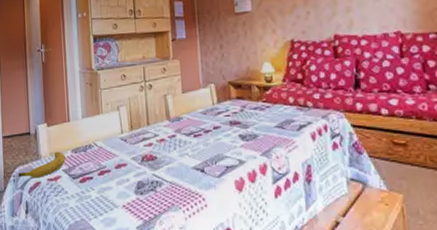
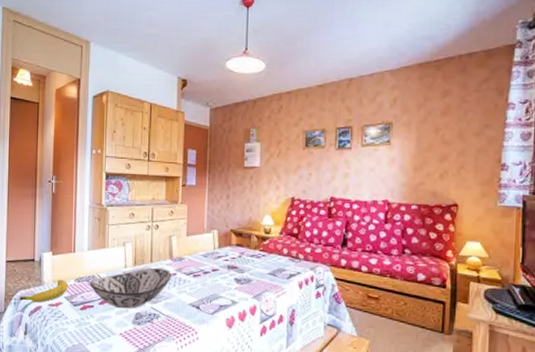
decorative bowl: none [86,130,171,178] -> present [89,267,172,309]

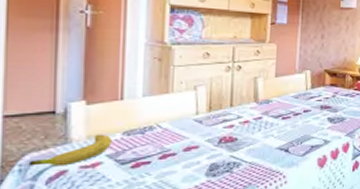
decorative bowl: present [89,267,172,309] -> none [144,112,257,161]

